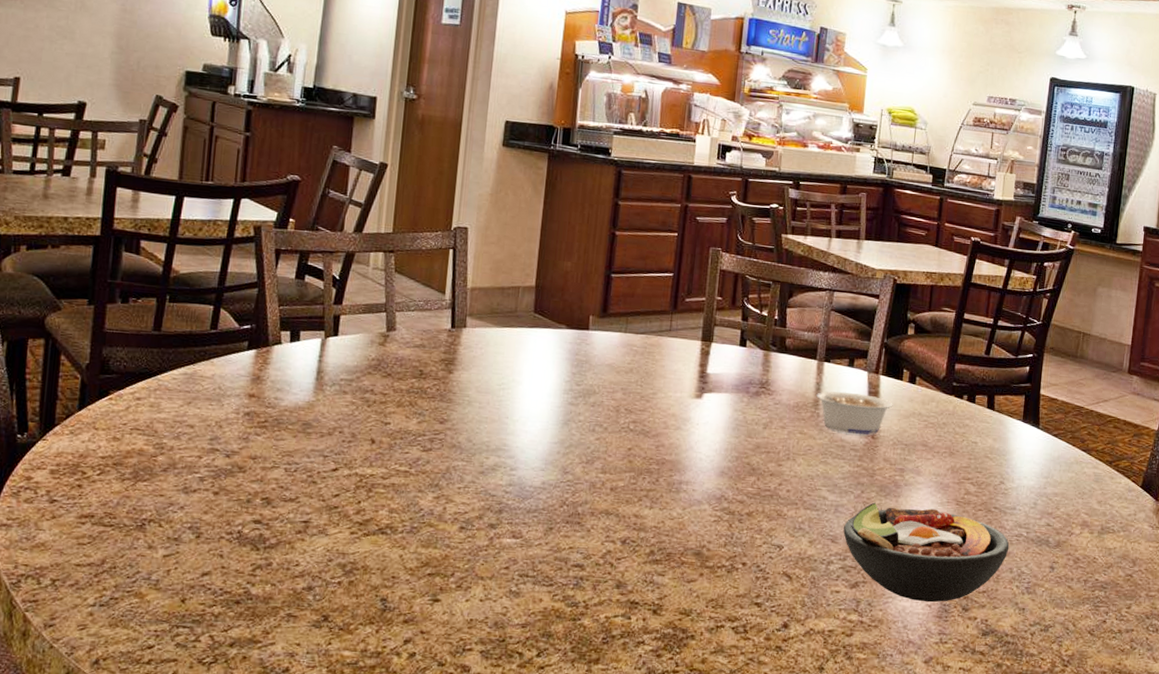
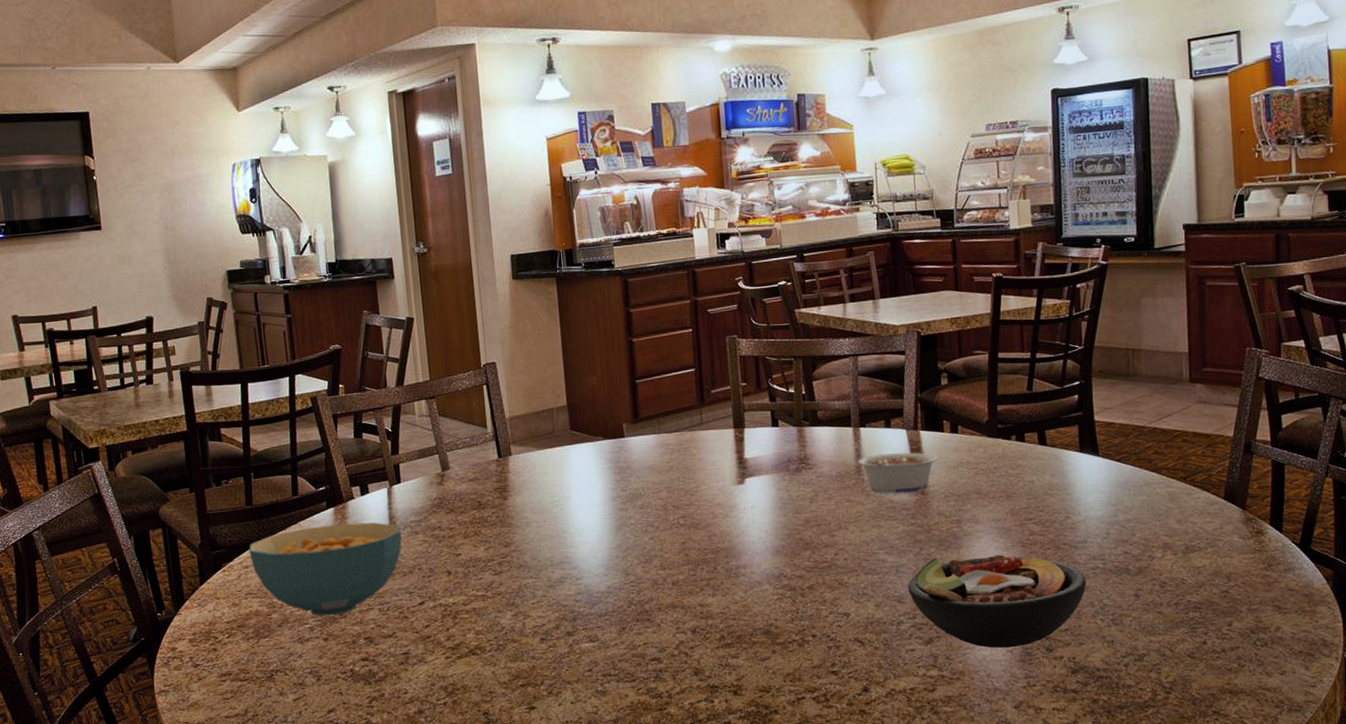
cereal bowl: none [145,366,329,468] -> present [248,522,402,617]

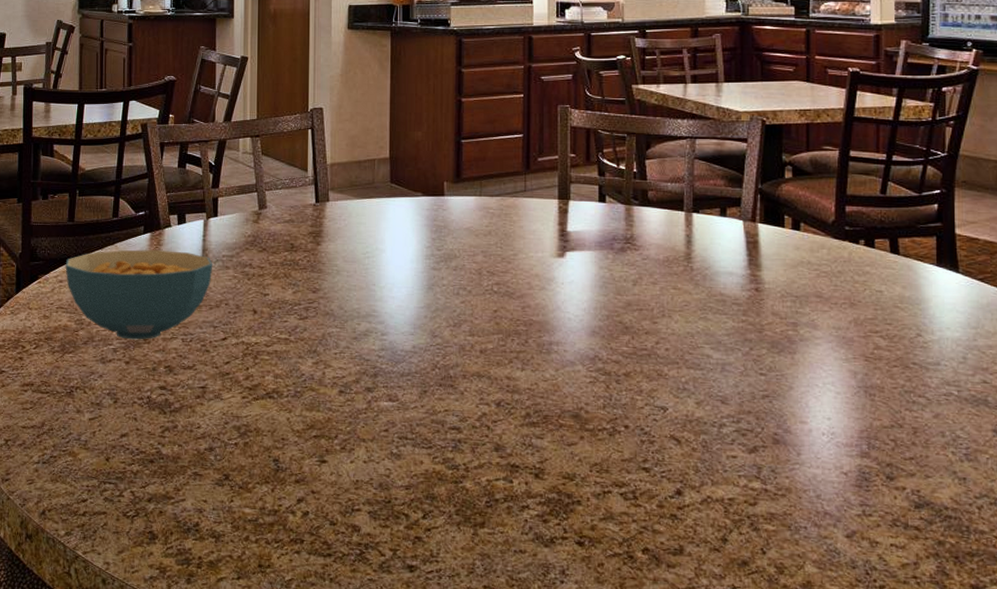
legume: present [857,452,938,494] -> none [687,242,777,288]
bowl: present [908,554,1087,648] -> none [734,360,937,470]

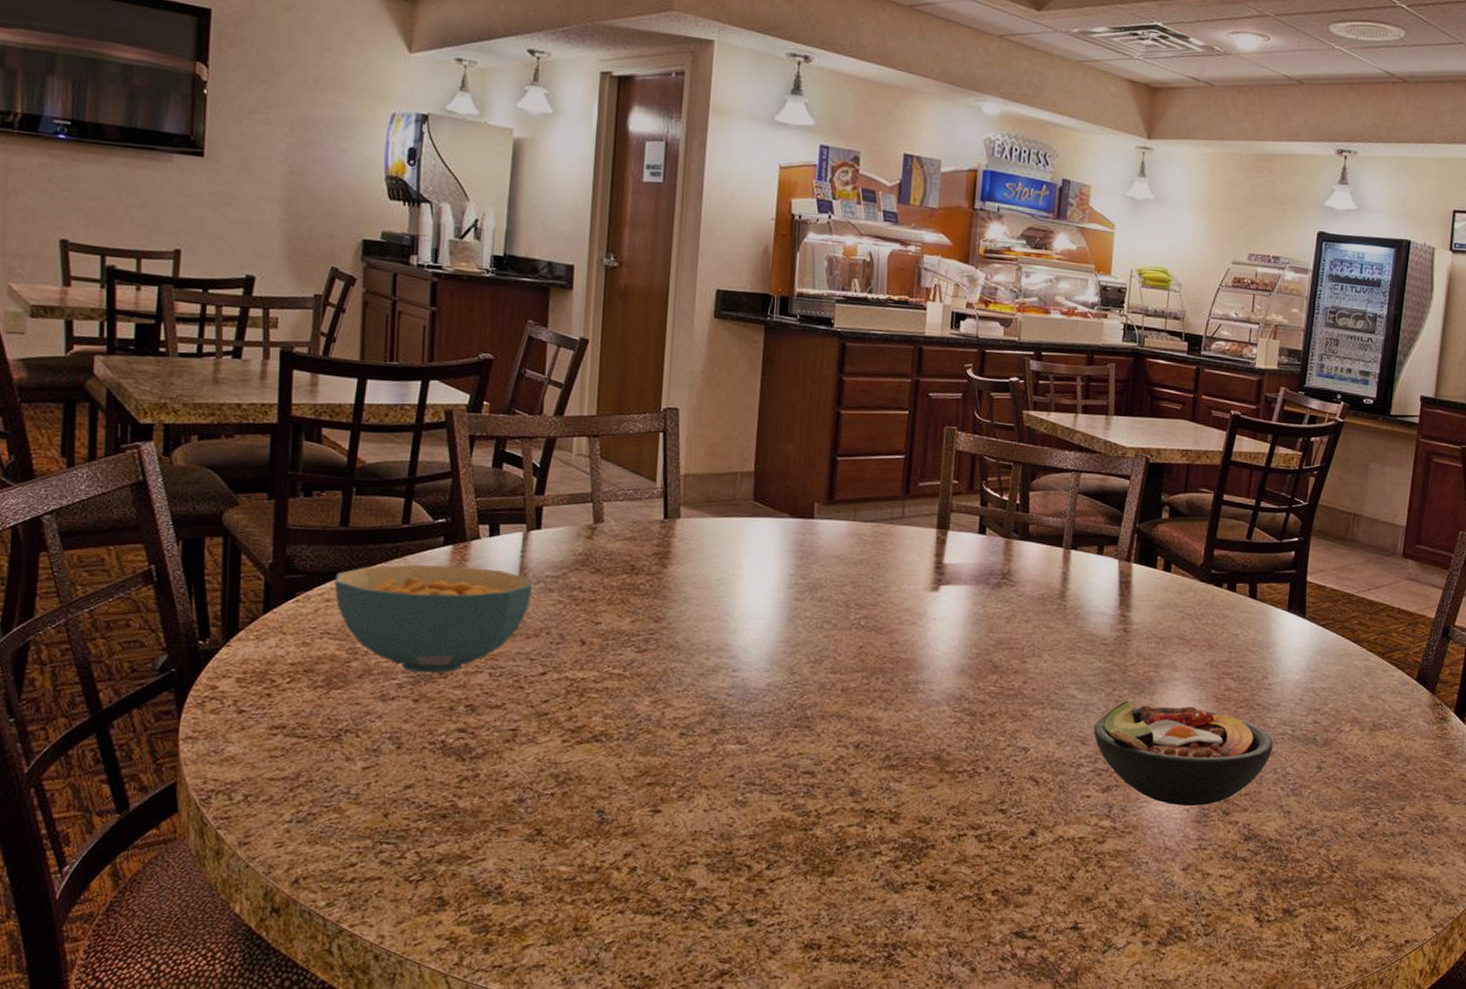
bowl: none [734,360,937,470] -> present [1094,700,1274,807]

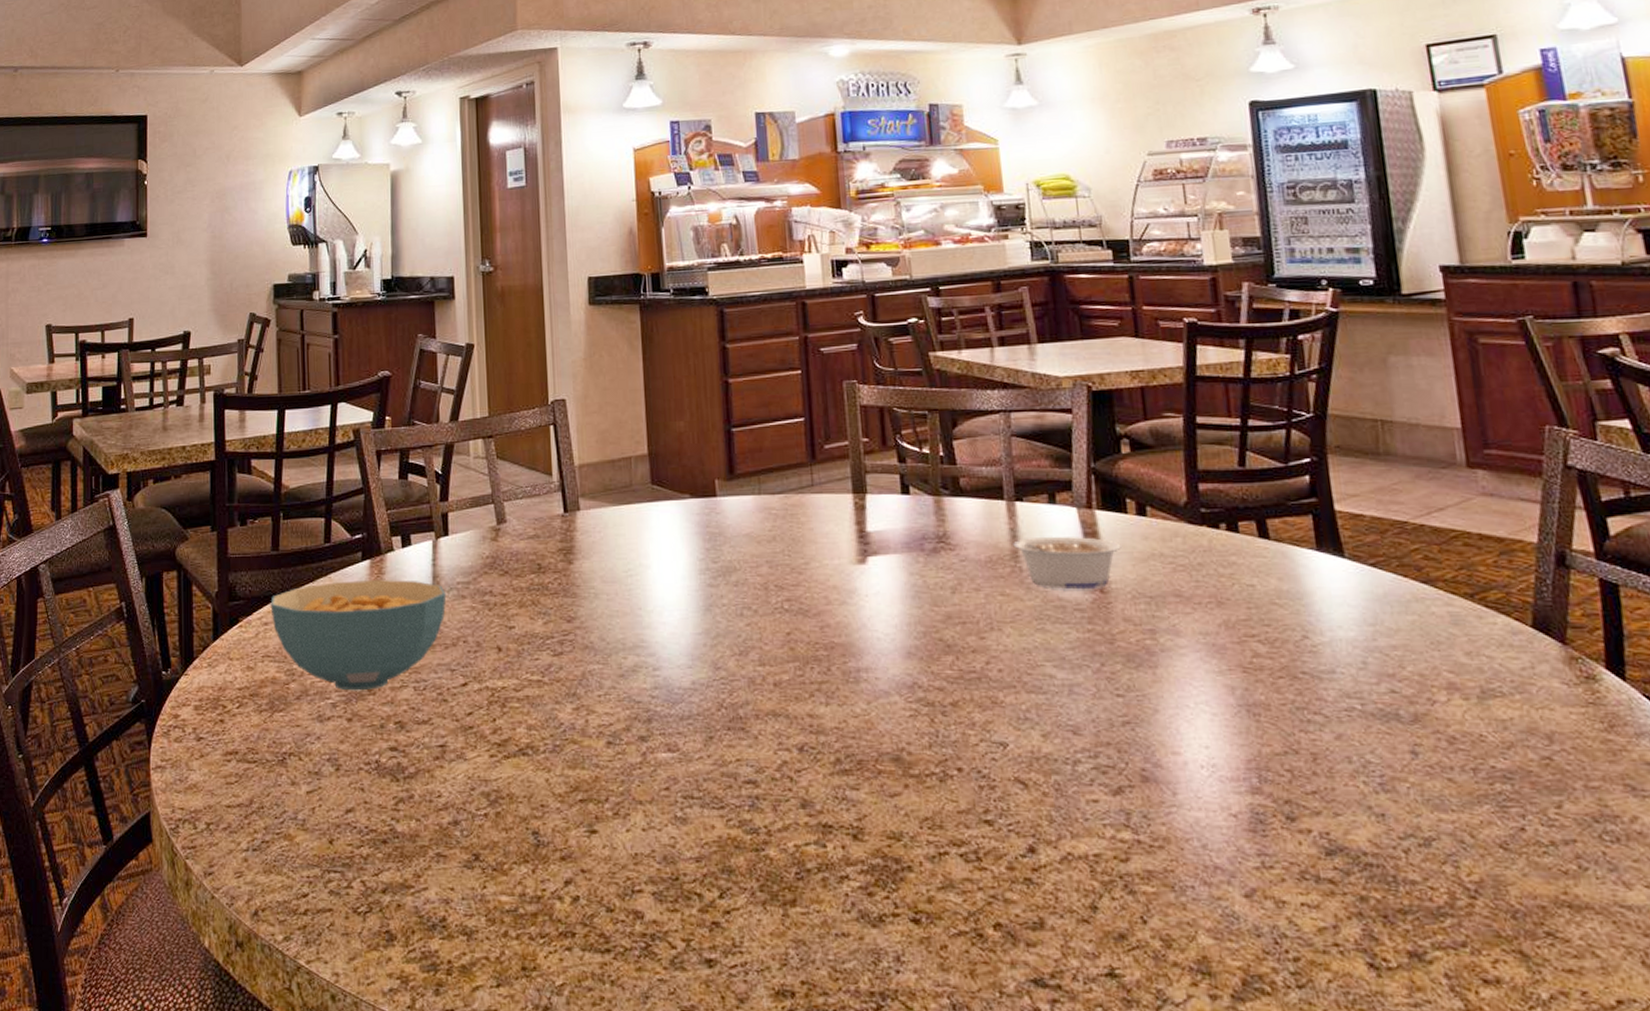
legume: none [1063,581,1147,628] -> present [1013,536,1121,590]
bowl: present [1094,700,1274,807] -> none [1086,677,1339,811]

